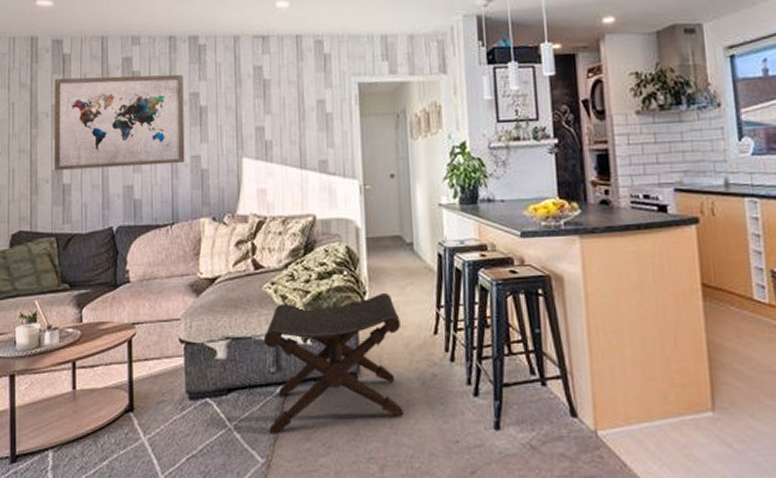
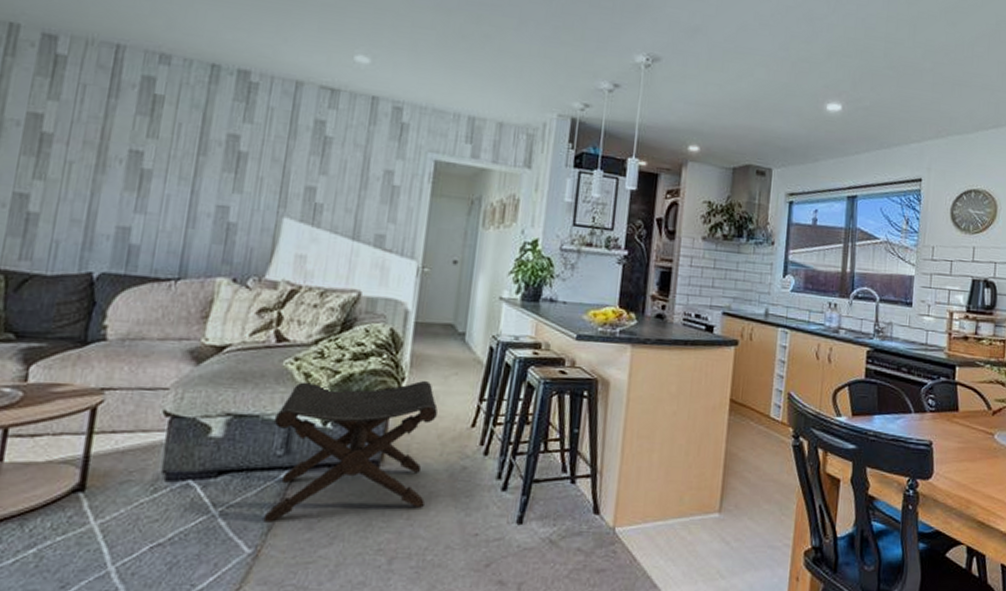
wall art: present [54,74,185,171] -> none [17,81,223,212]

